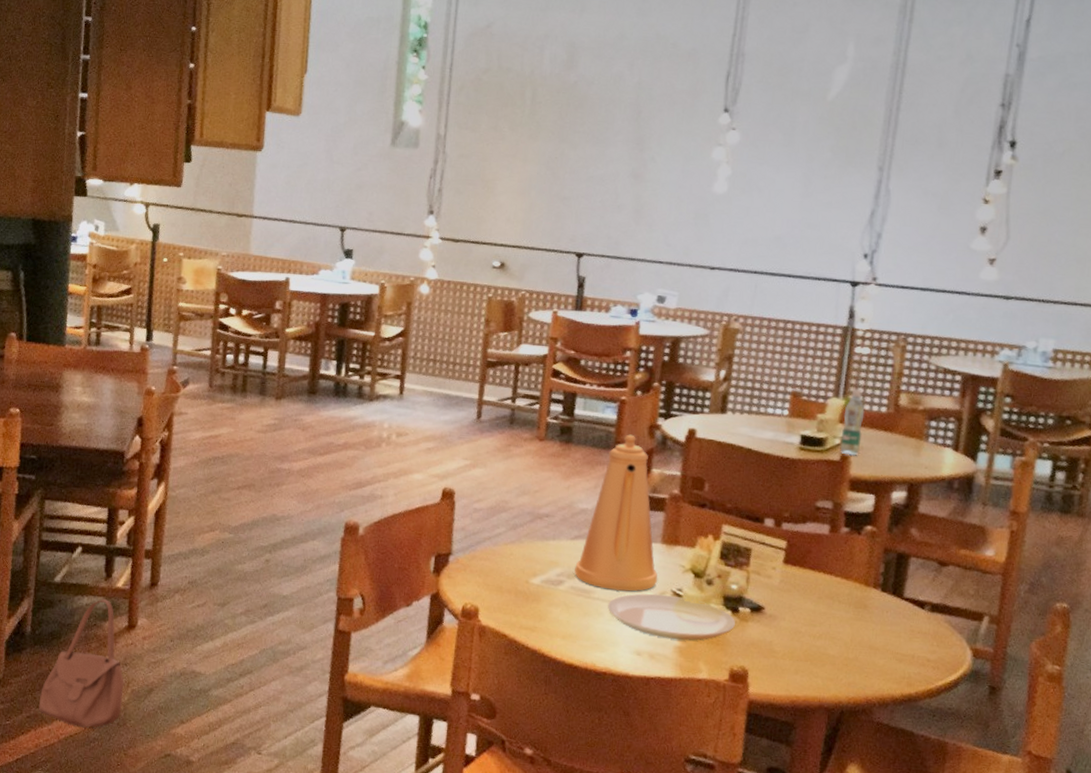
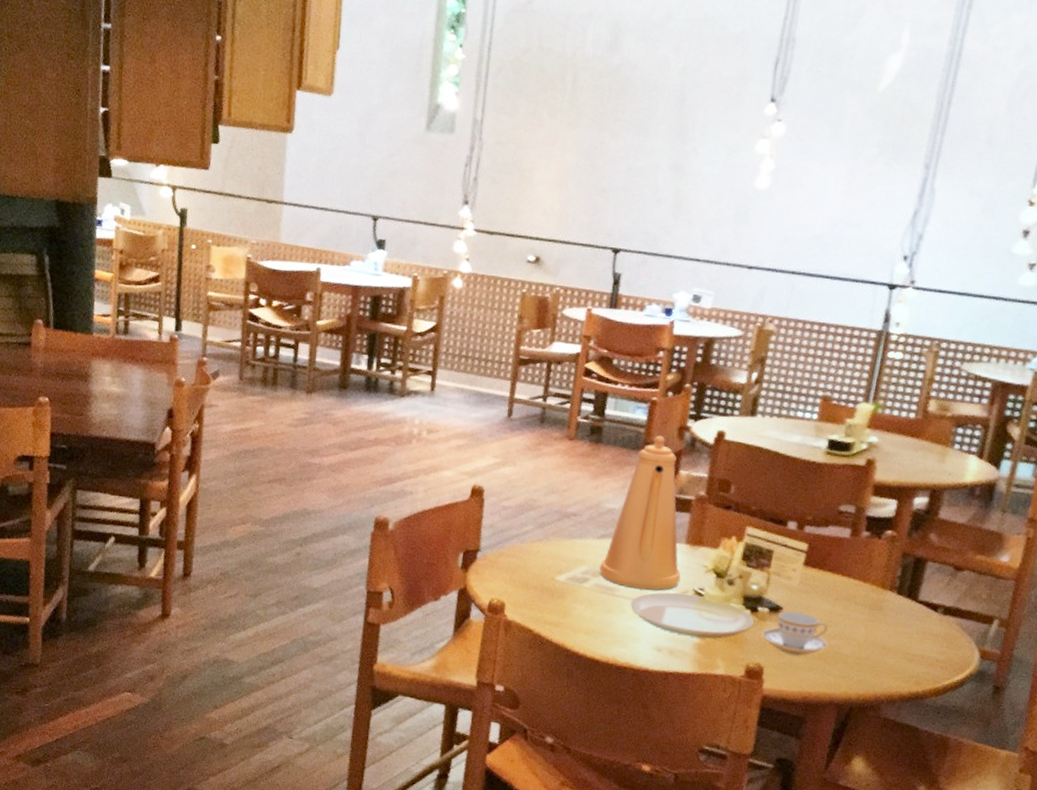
handbag: present [38,599,124,728] -> none [75,588,159,711]
teacup: none [744,610,814,657] -> present [761,610,829,655]
bottle: present [839,389,865,456] -> none [865,395,894,461]

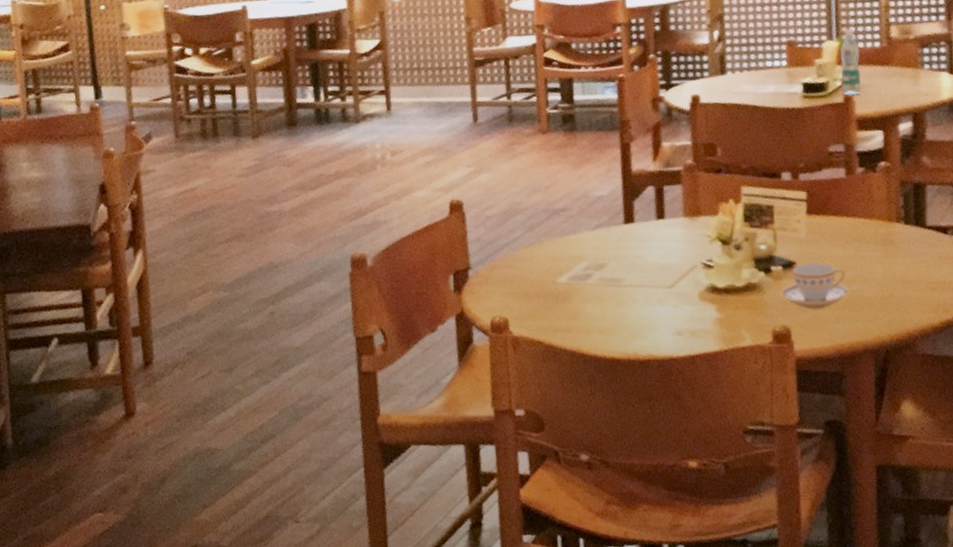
coffee pot: present [599,435,681,590] -> none [600,111,687,274]
plate: present [630,592,754,638] -> none [640,267,770,313]
bottle: none [865,395,894,461] -> present [840,29,862,96]

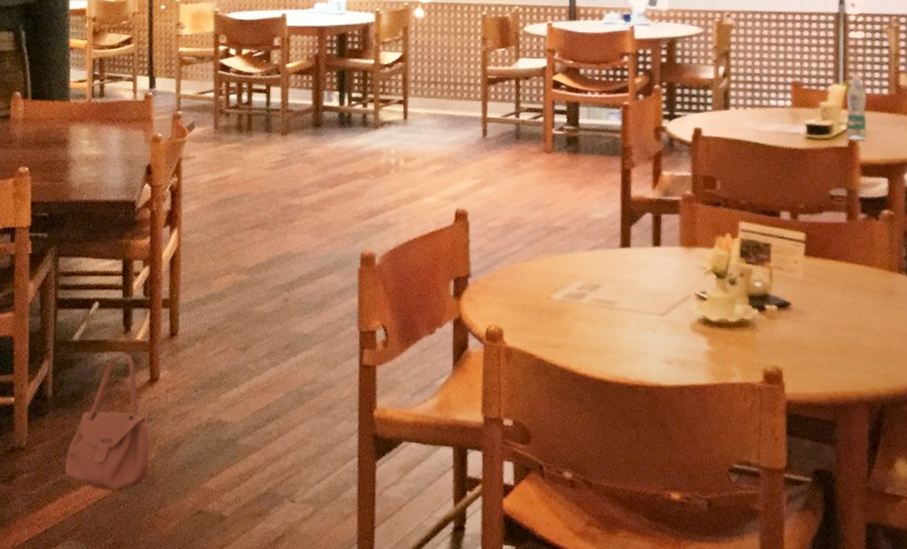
handbag: none [35,390,133,537] -> present [64,354,150,490]
teacup: present [780,262,850,308] -> none [773,305,846,352]

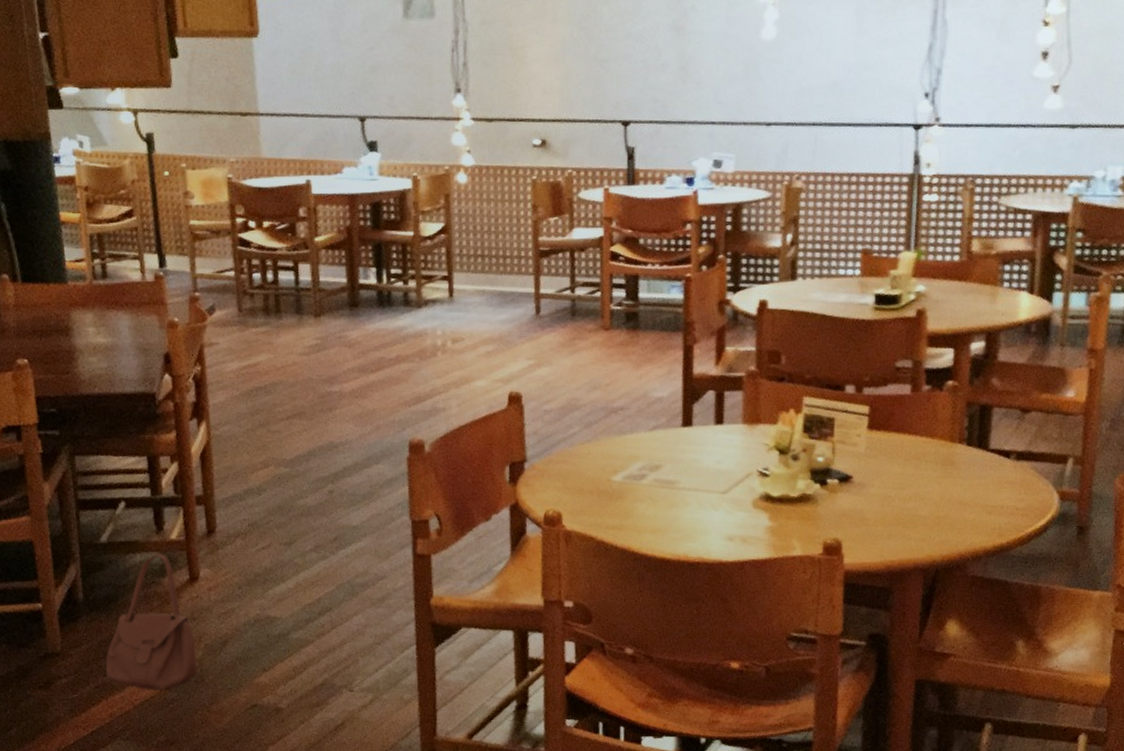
bottle: present [845,74,868,141] -> none [914,240,938,310]

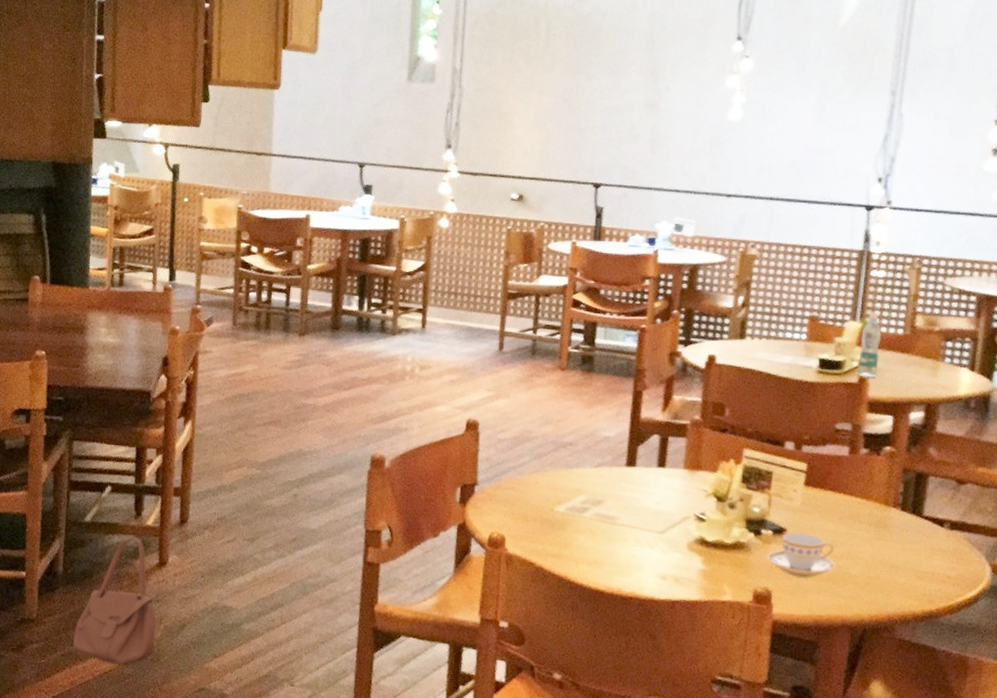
teacup: none [834,478,905,523] -> present [767,532,836,577]
bottle: none [914,240,938,310] -> present [857,312,882,378]

